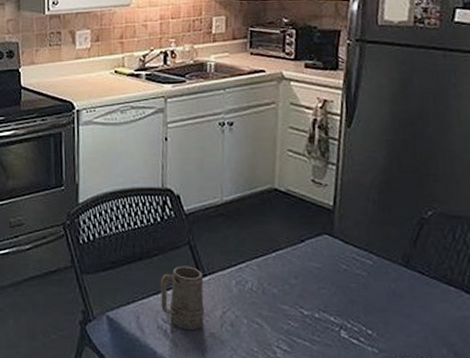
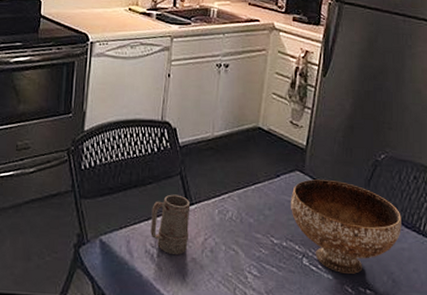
bowl: none [320,243,461,347] -> present [291,179,401,274]

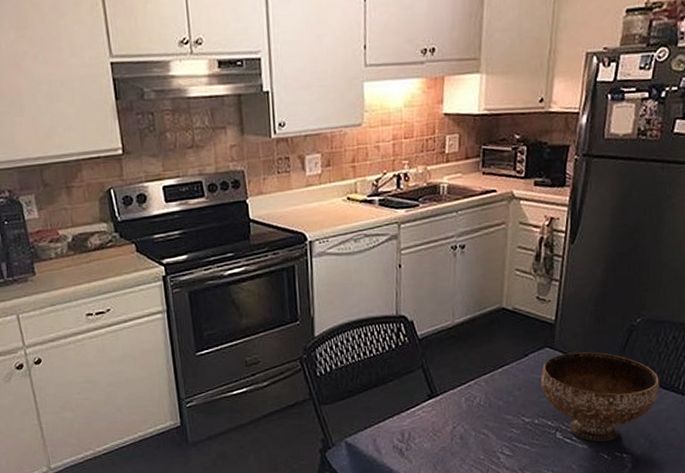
mug: present [150,194,191,256] -> none [395,388,436,447]

